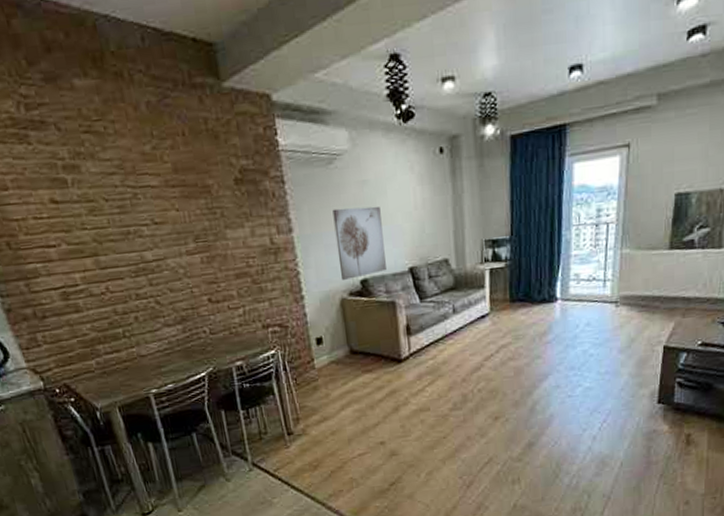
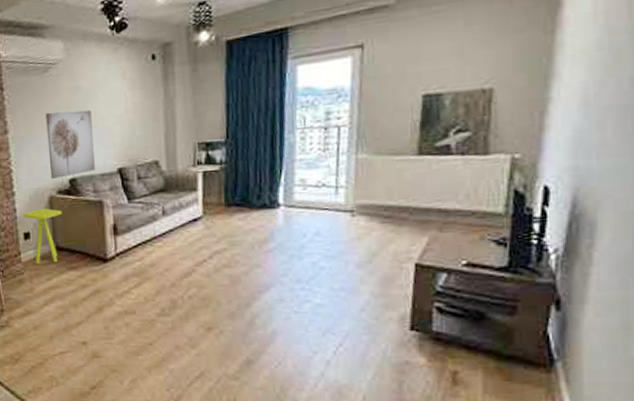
side table: none [313,311,355,369] -> present [22,208,62,264]

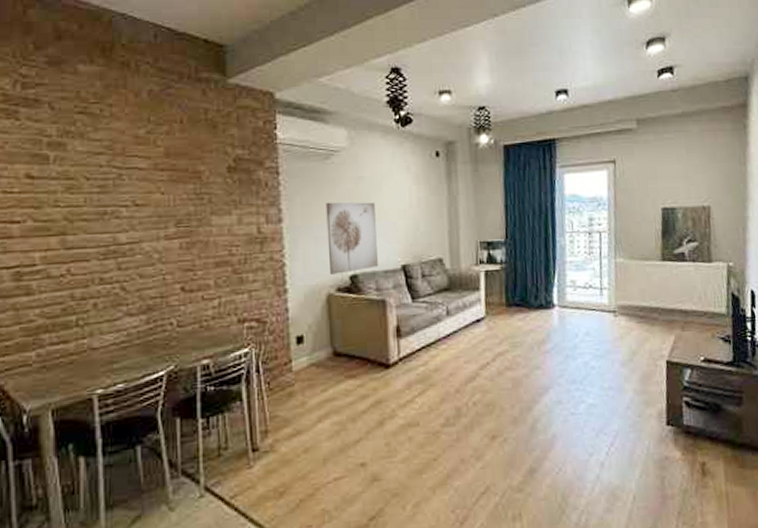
side table: present [22,208,62,264] -> none [295,308,341,372]

